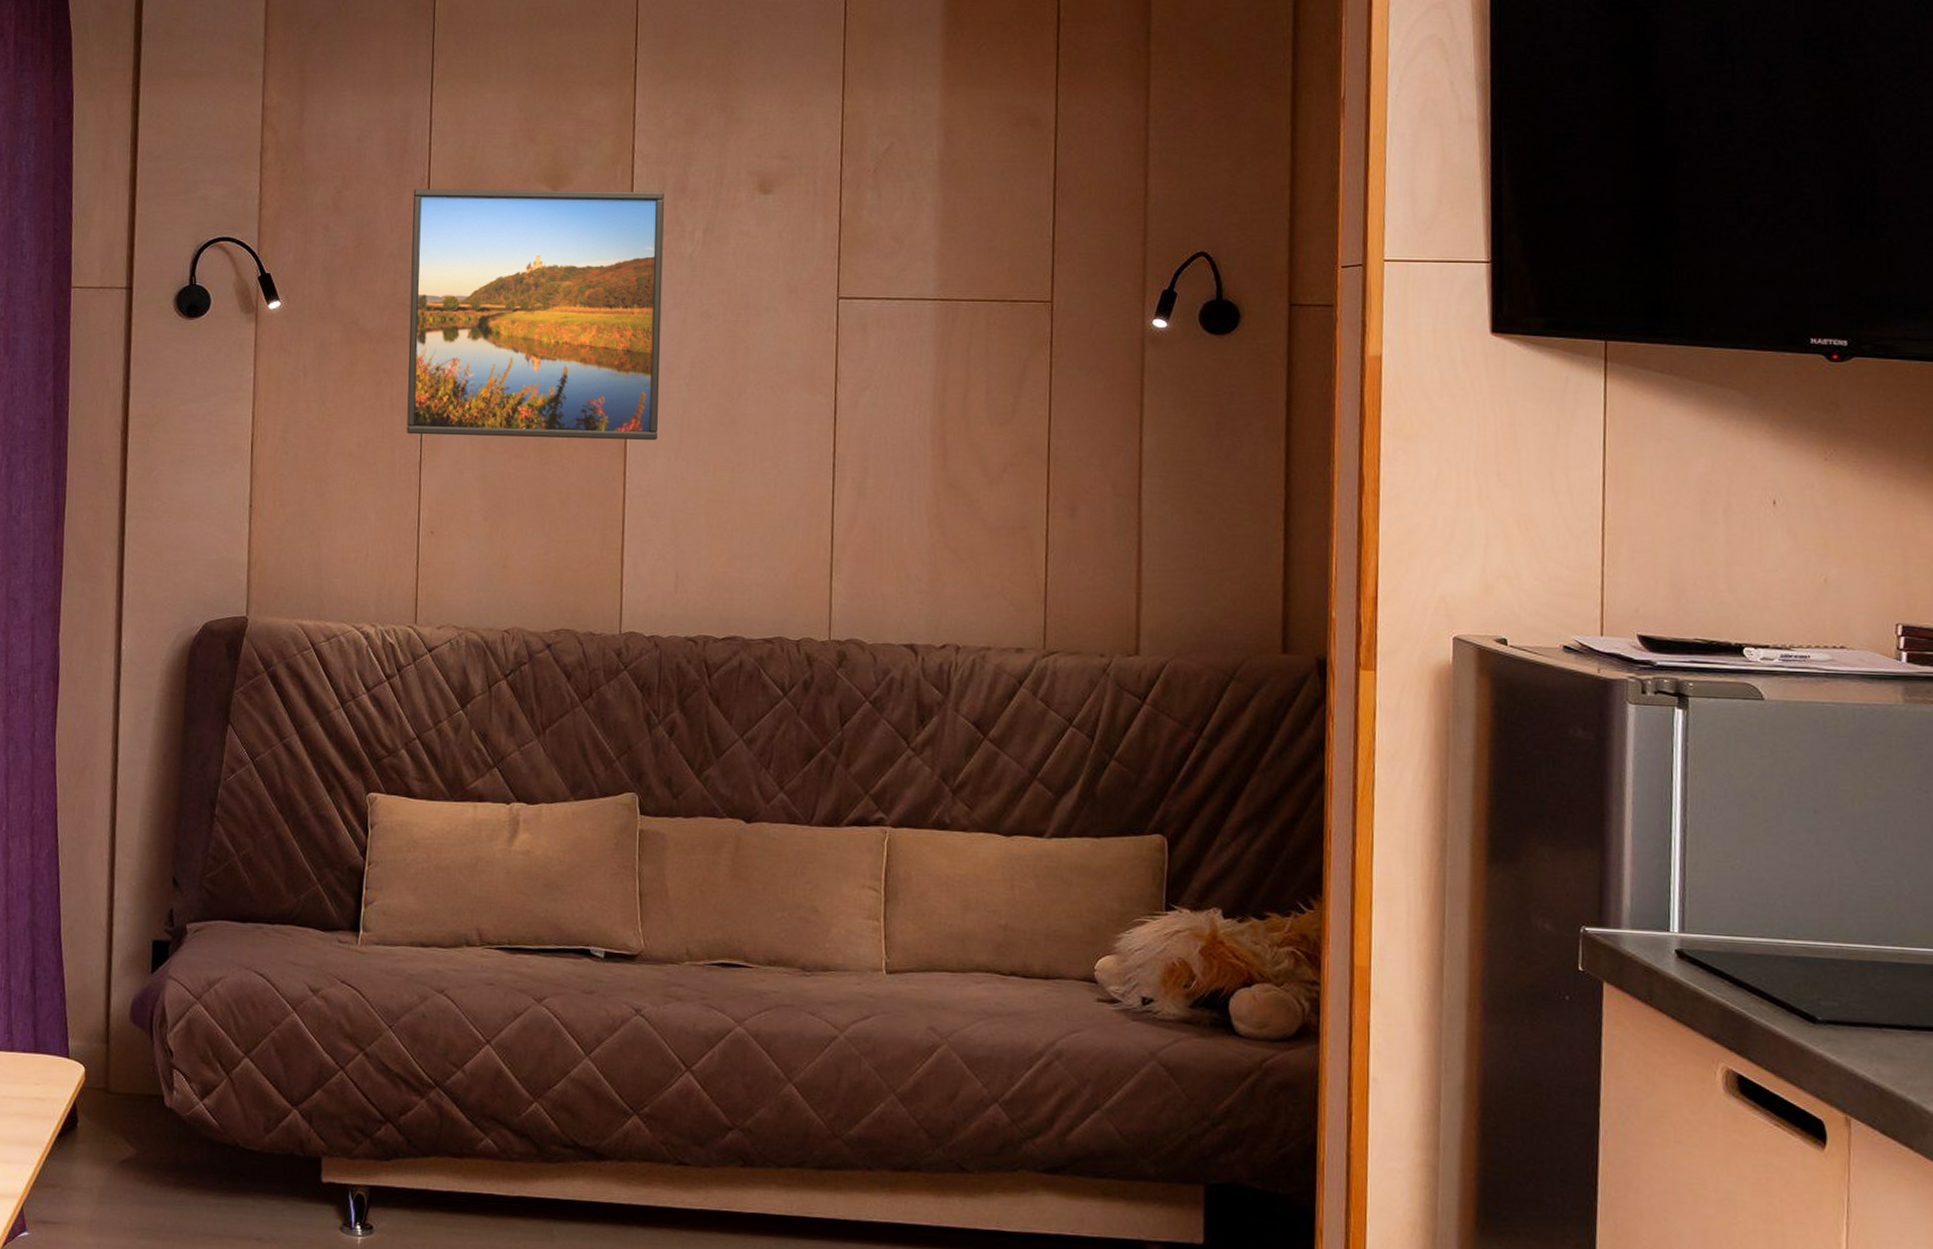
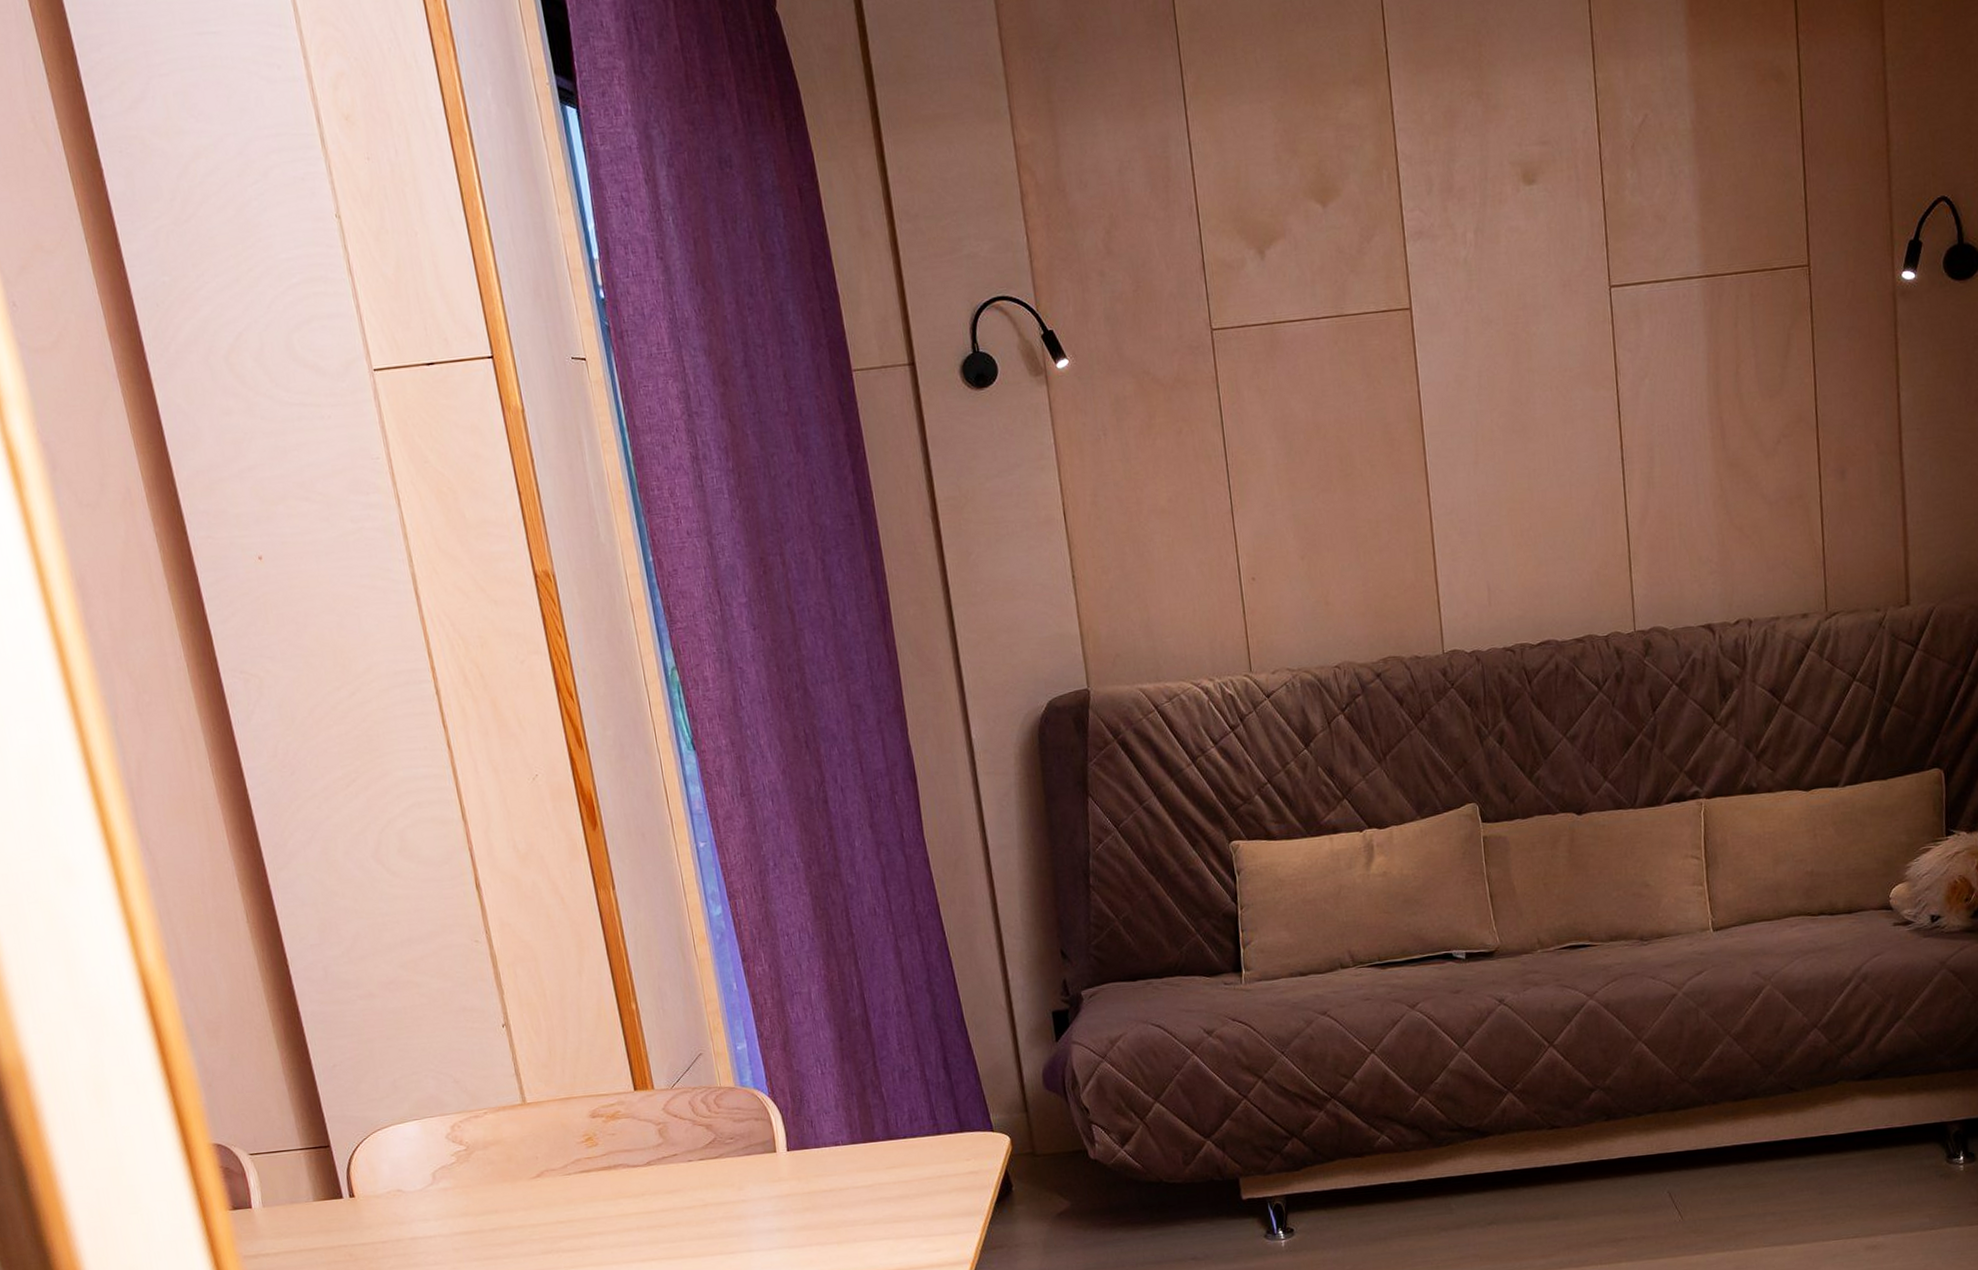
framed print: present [406,189,664,441] -> none [1183,194,1455,482]

